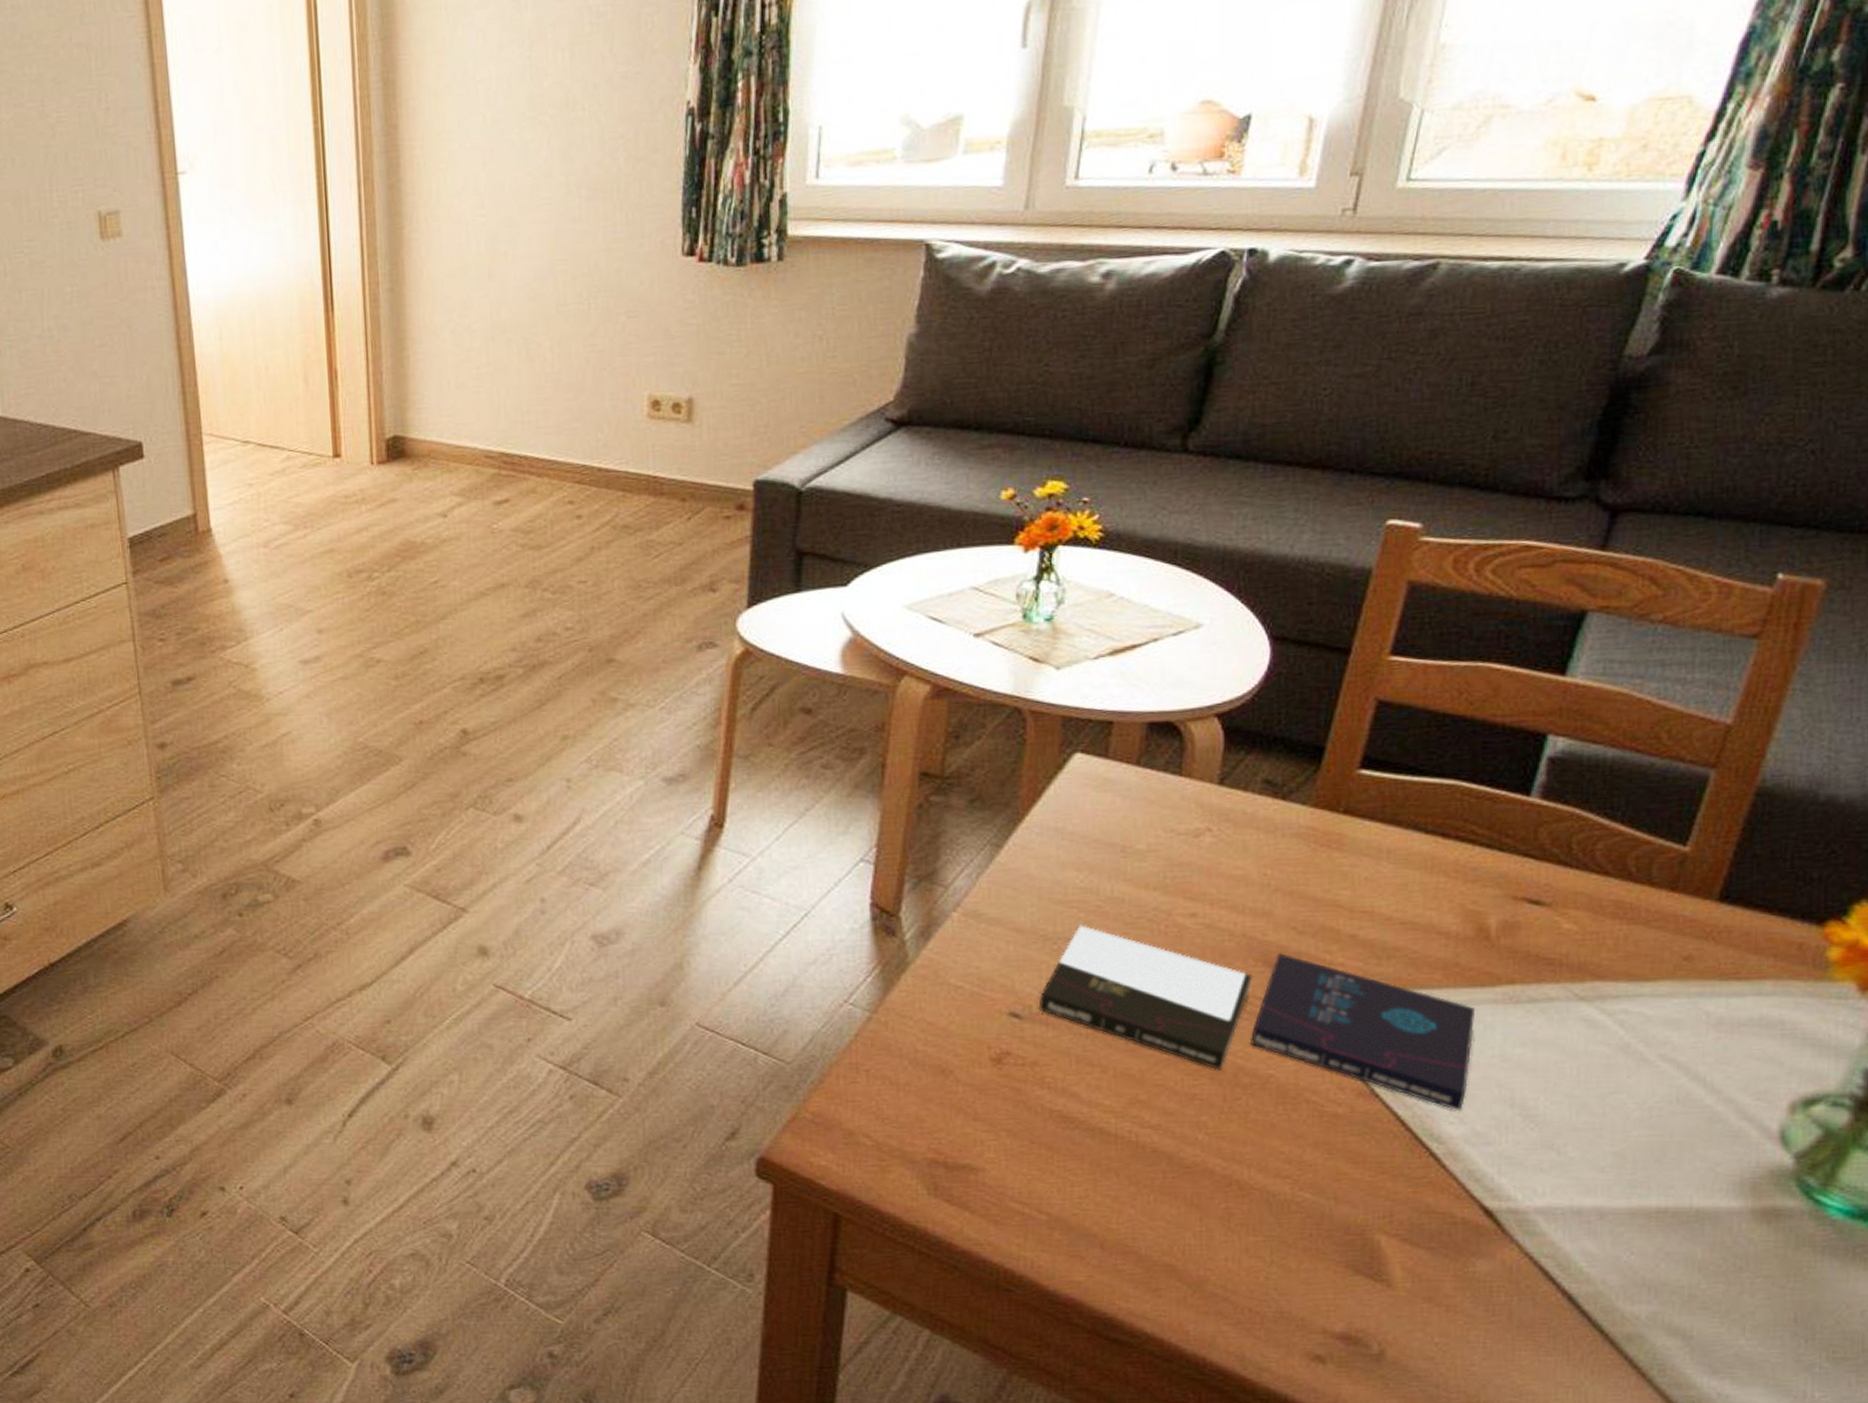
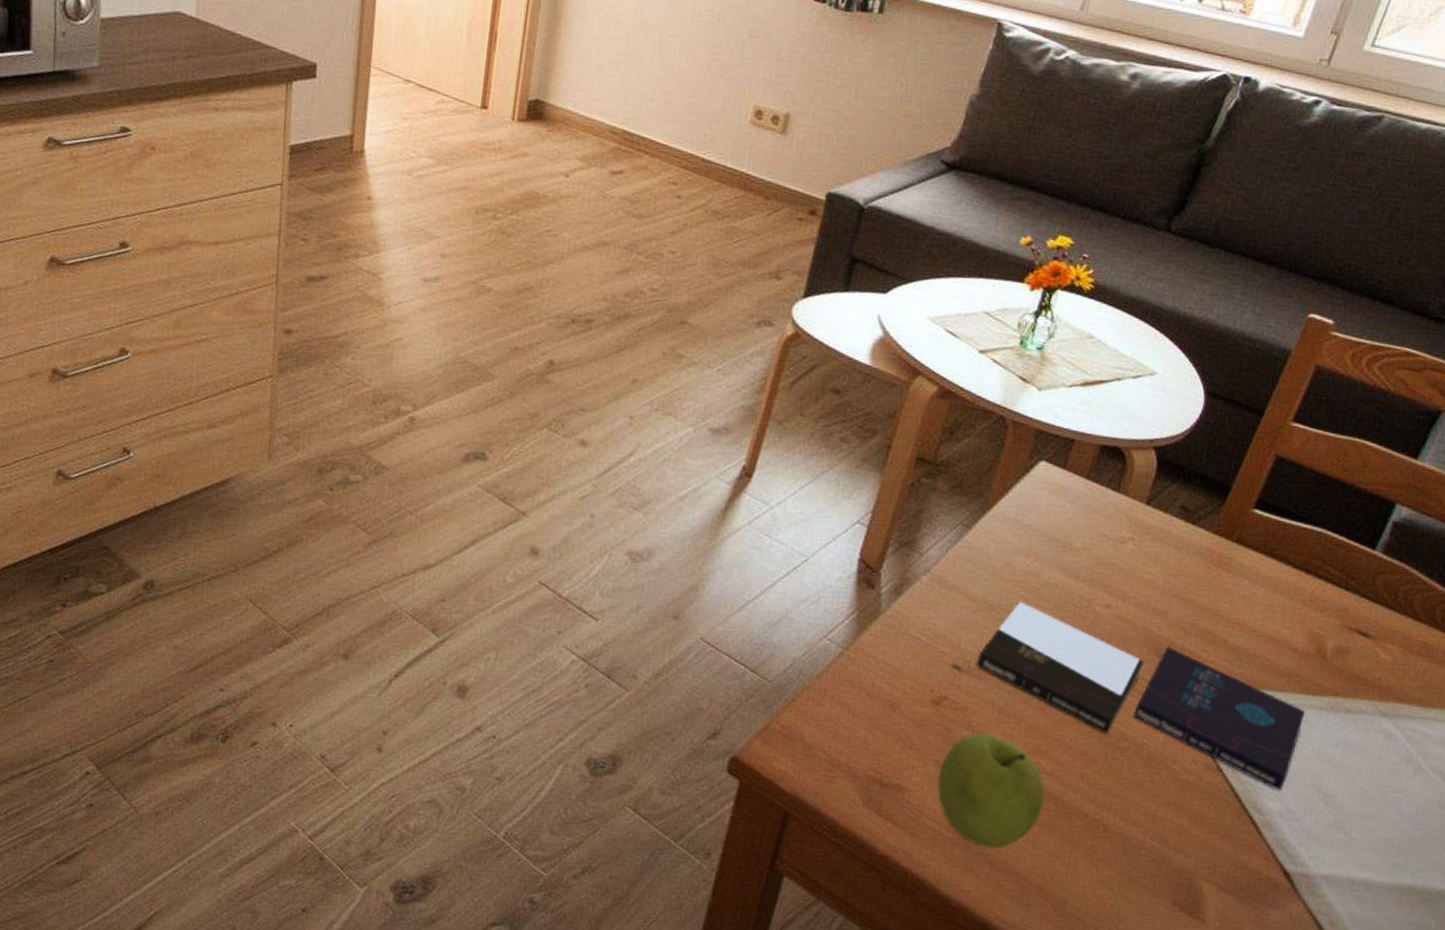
fruit: none [1015,1089,1155,1227] -> present [937,733,1045,849]

